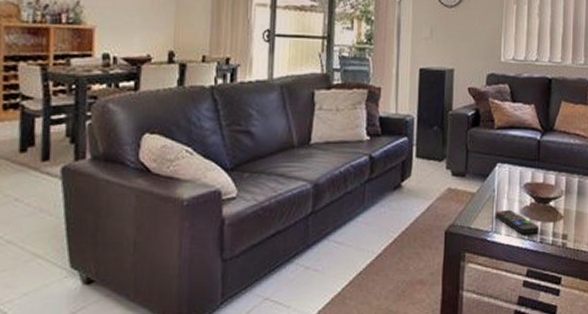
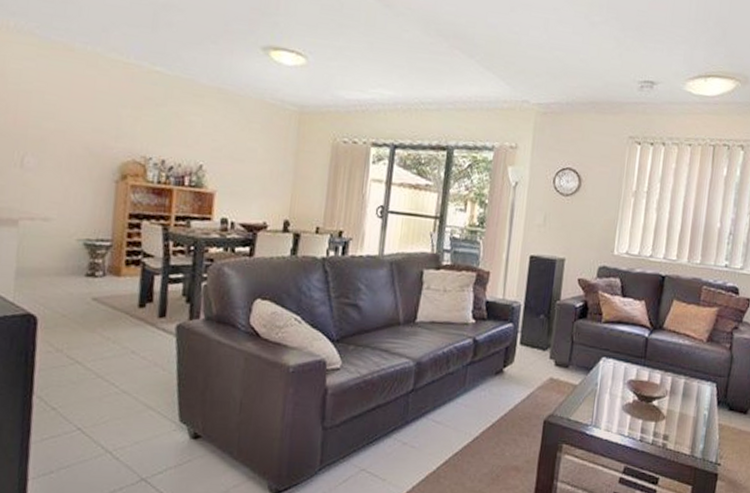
remote control: present [495,209,539,235] -> none [595,404,640,432]

